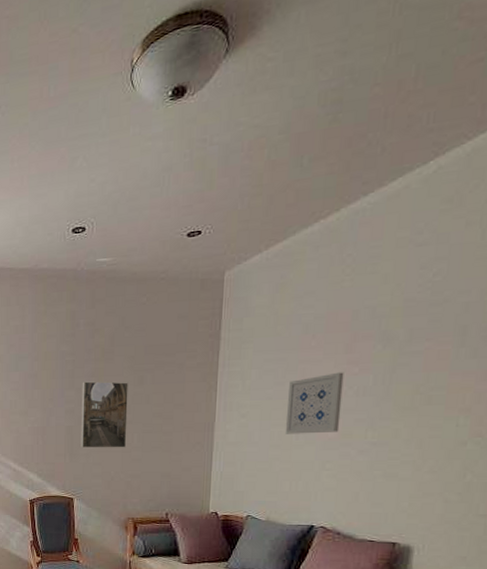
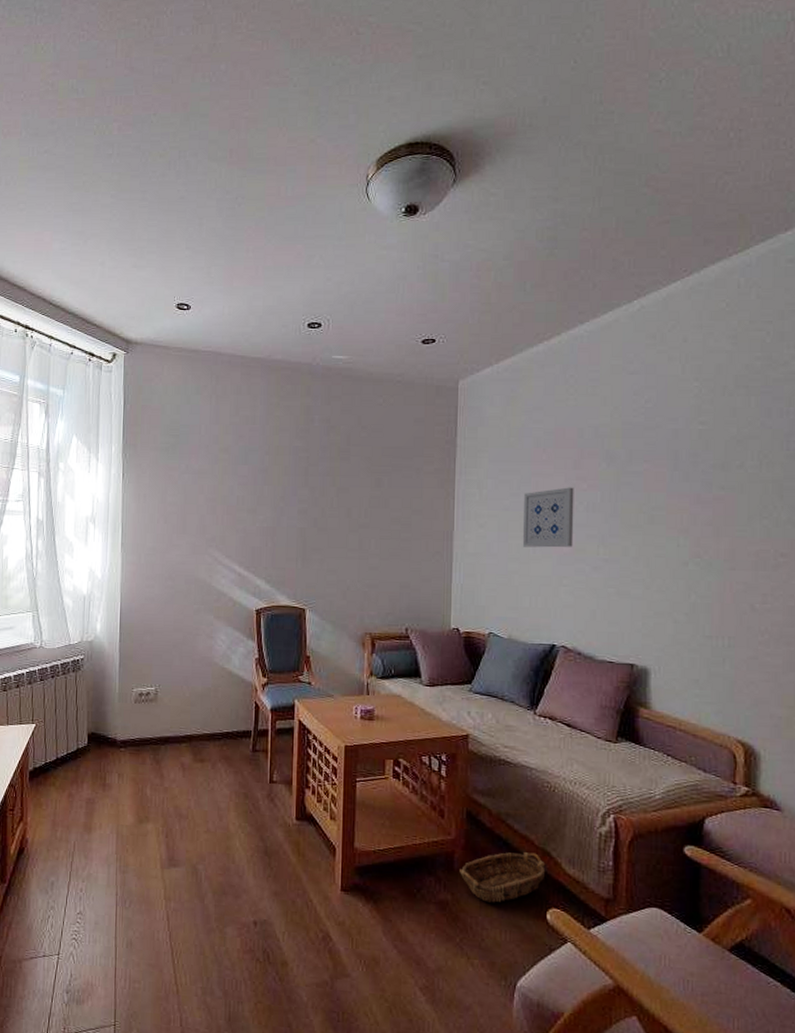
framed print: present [81,381,128,449] -> none [314,480,365,555]

